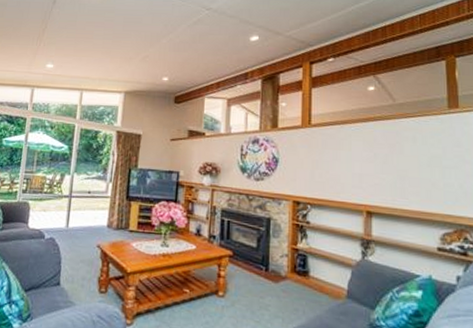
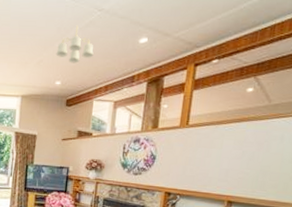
ceiling light fixture: none [163,23,203,60] -> present [56,25,94,64]

